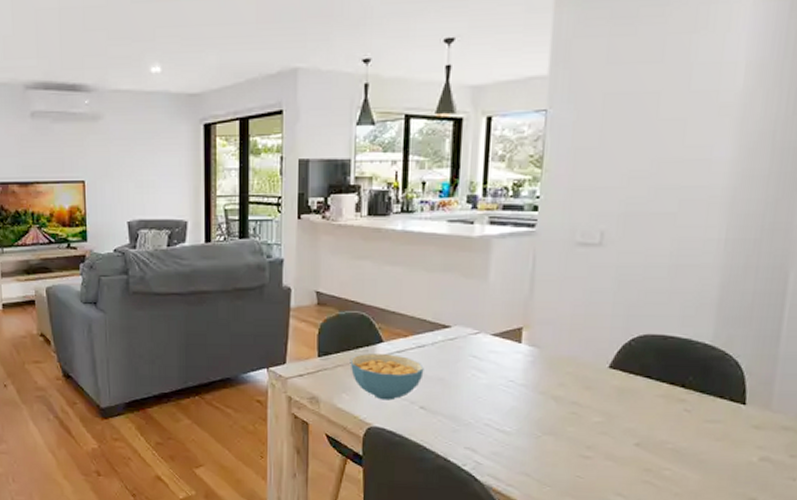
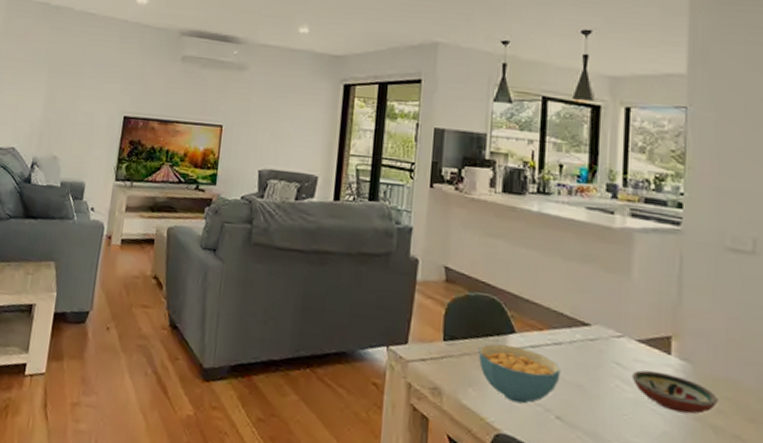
decorative bowl: none [486,358,561,390] -> present [631,370,718,414]

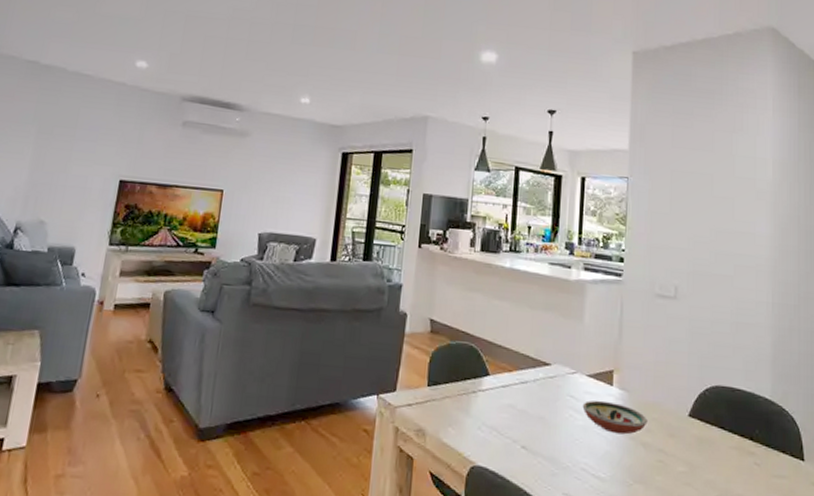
cereal bowl: present [478,343,561,404] -> none [457,385,526,438]

